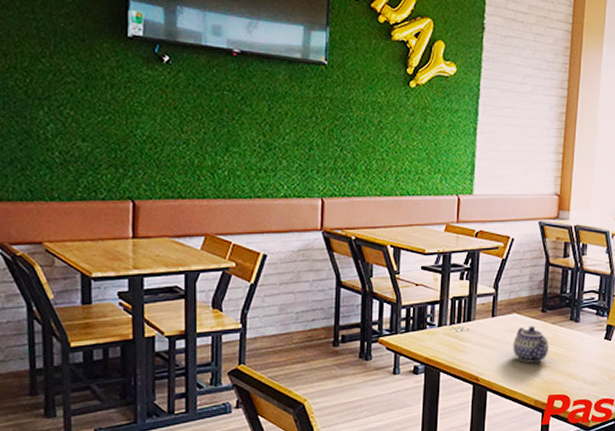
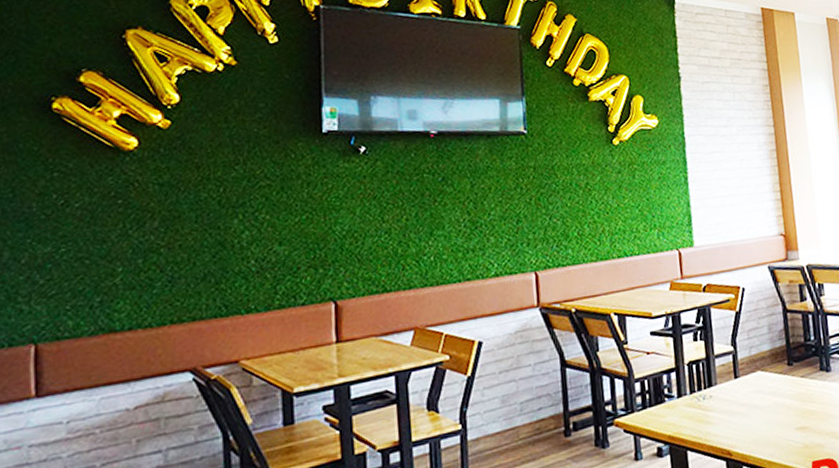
teapot: present [513,326,548,363] -> none [762,382,803,426]

